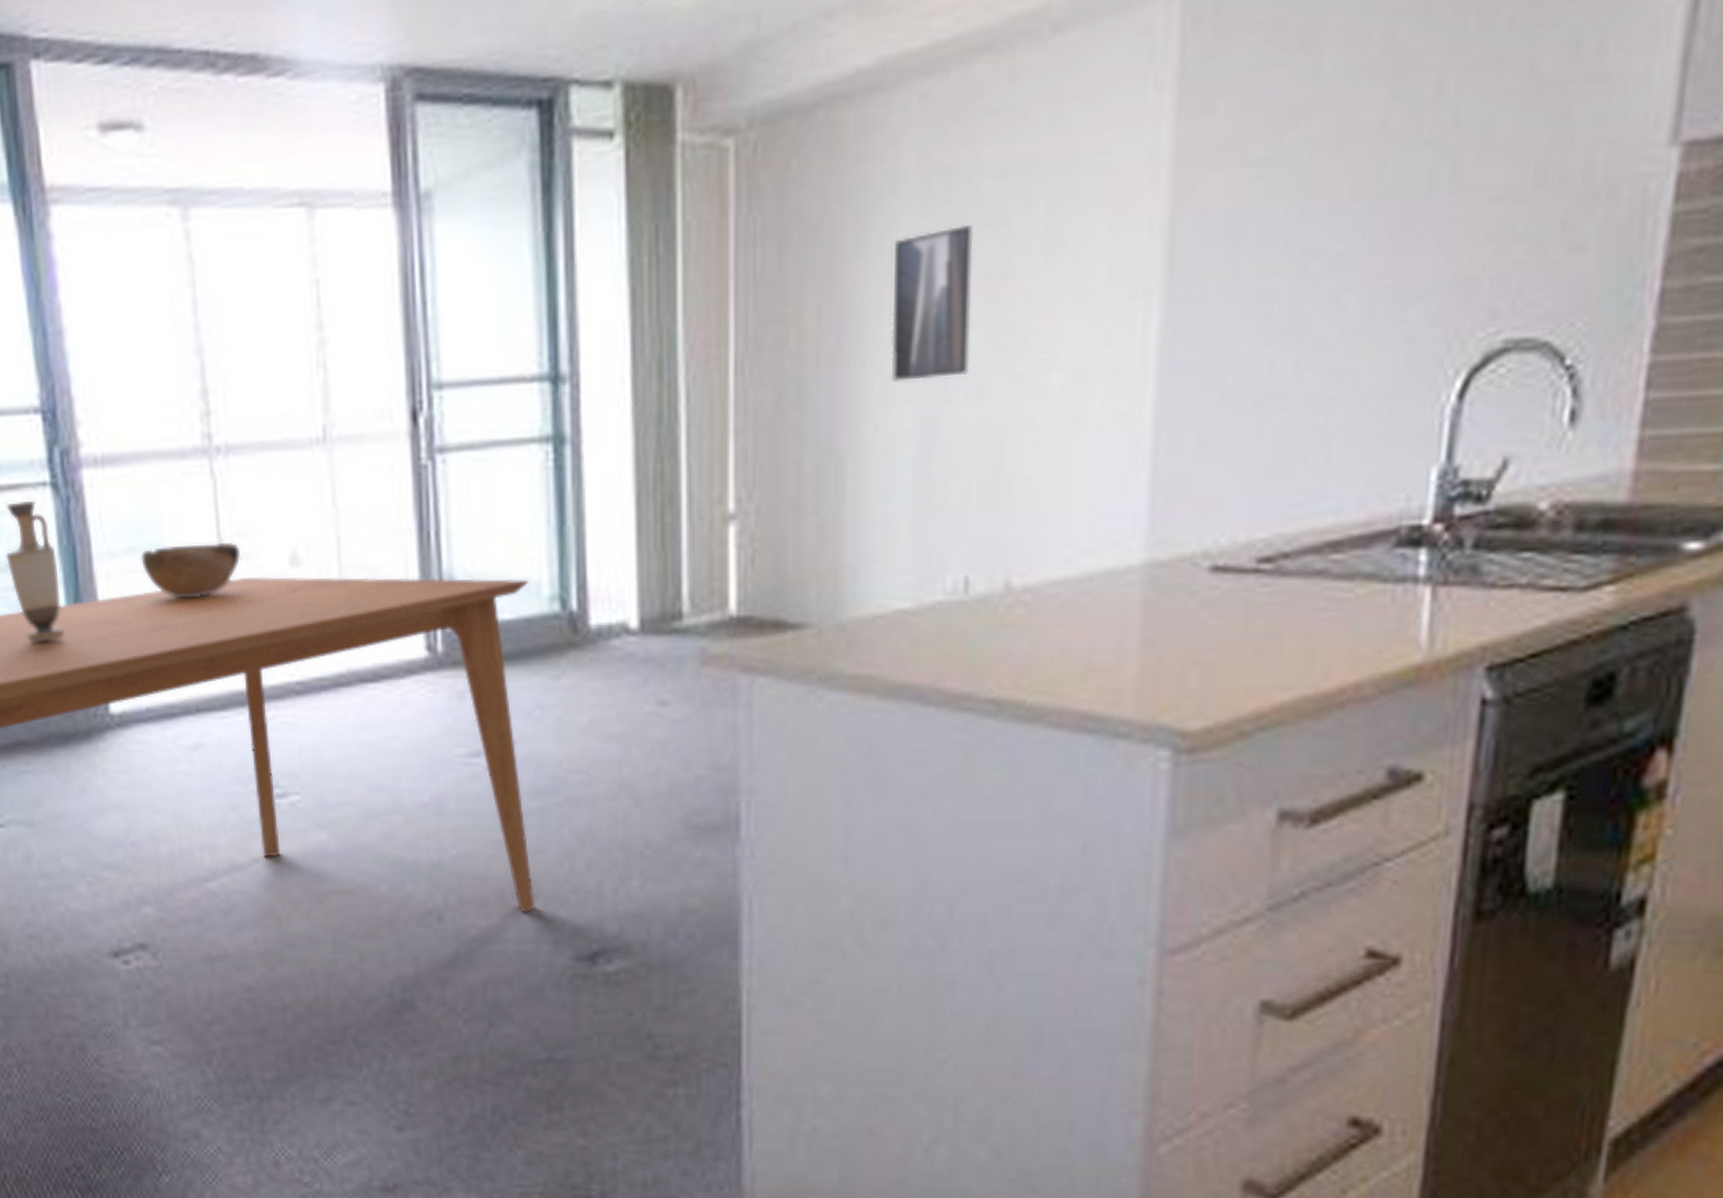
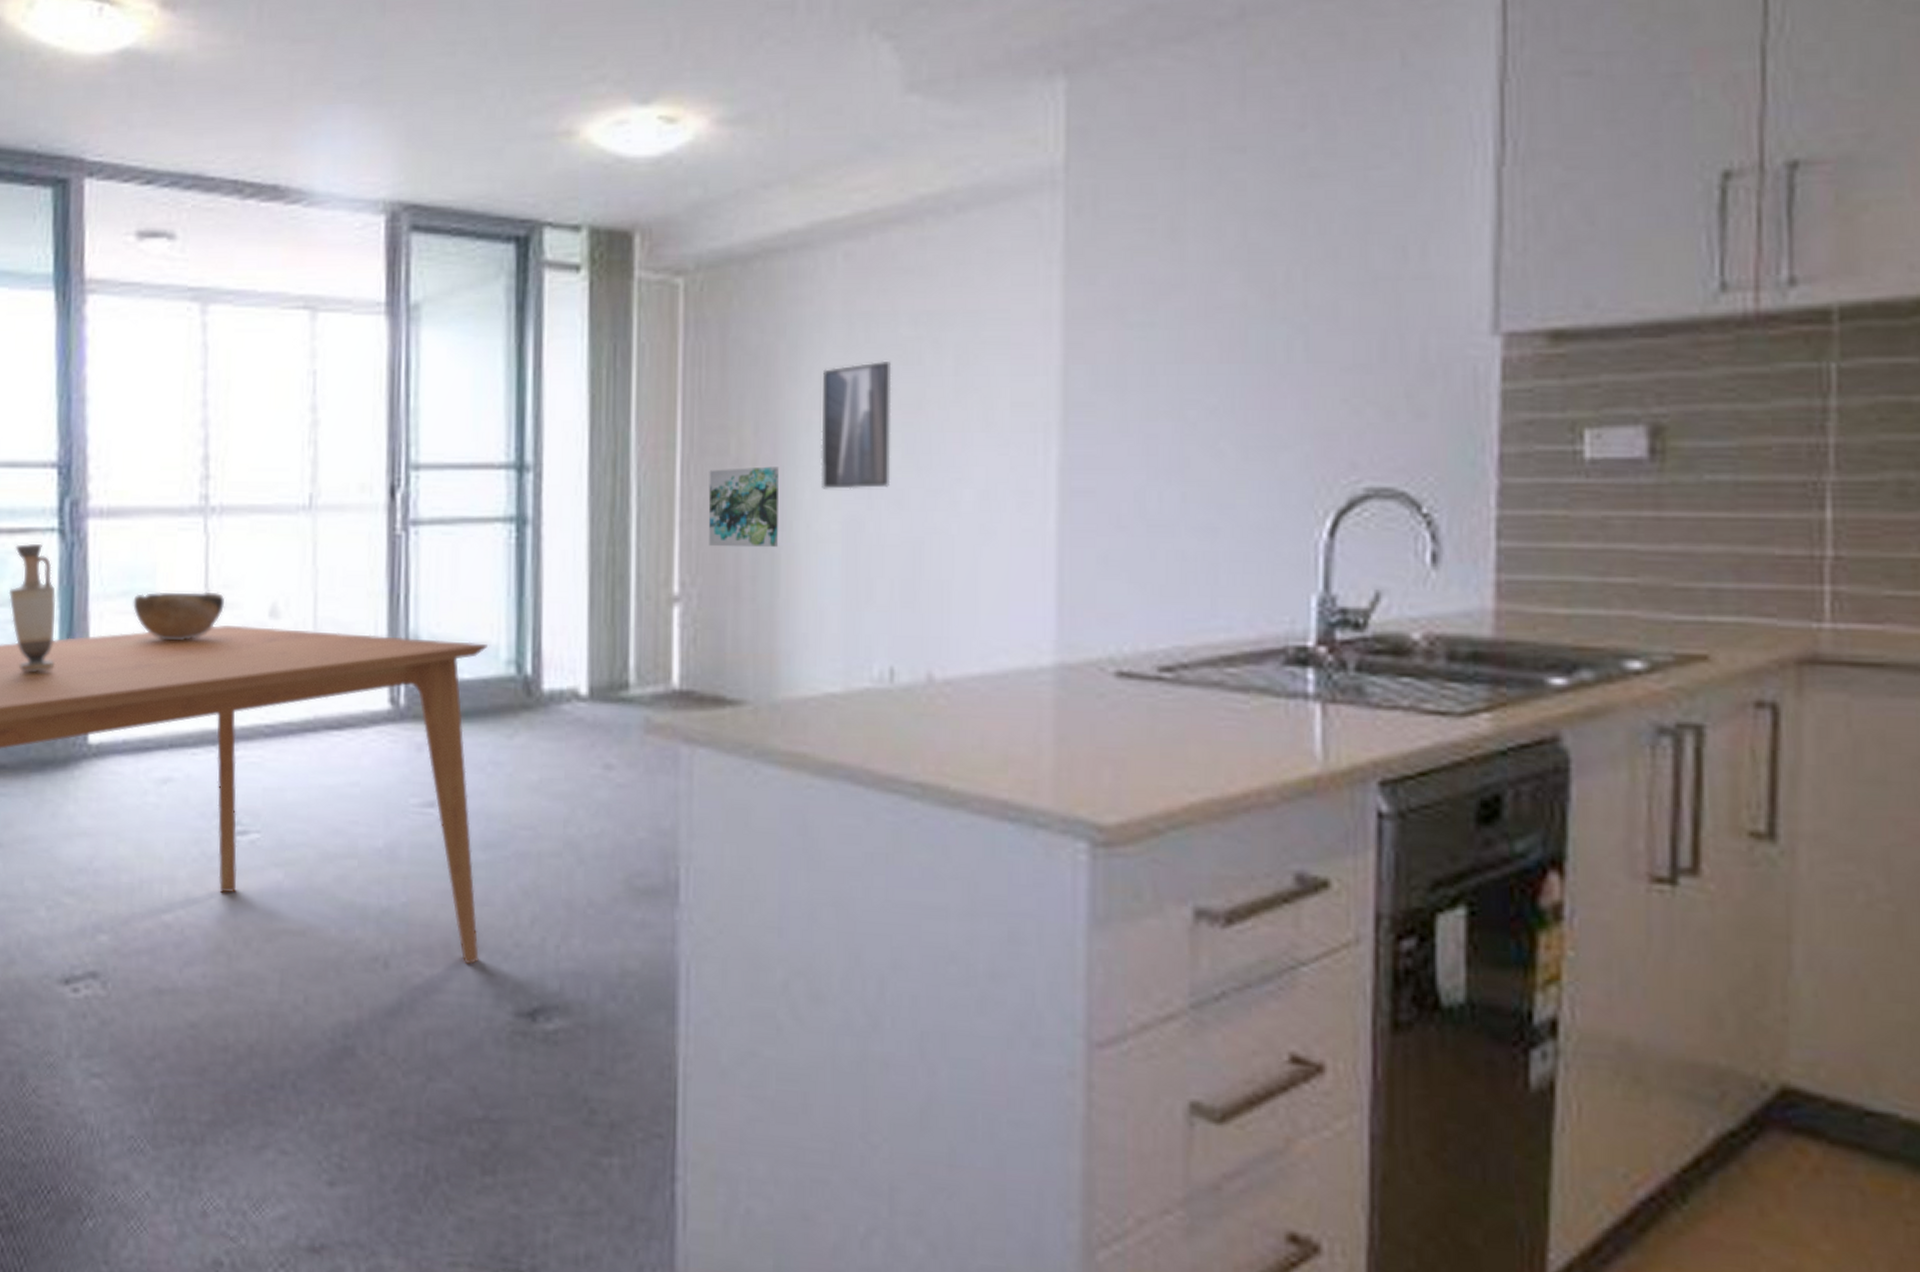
wall art: none [766,358,844,456] -> present [708,466,779,548]

